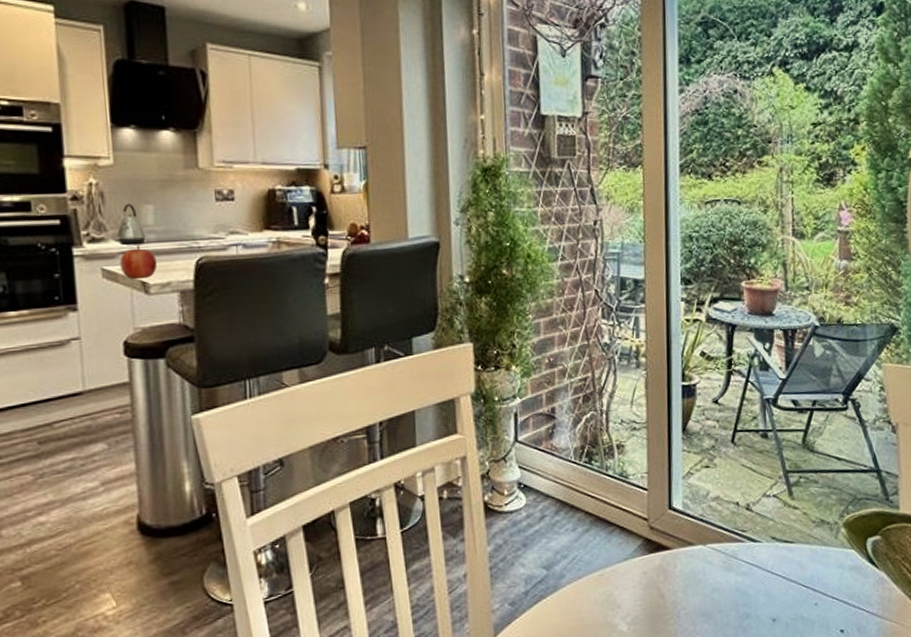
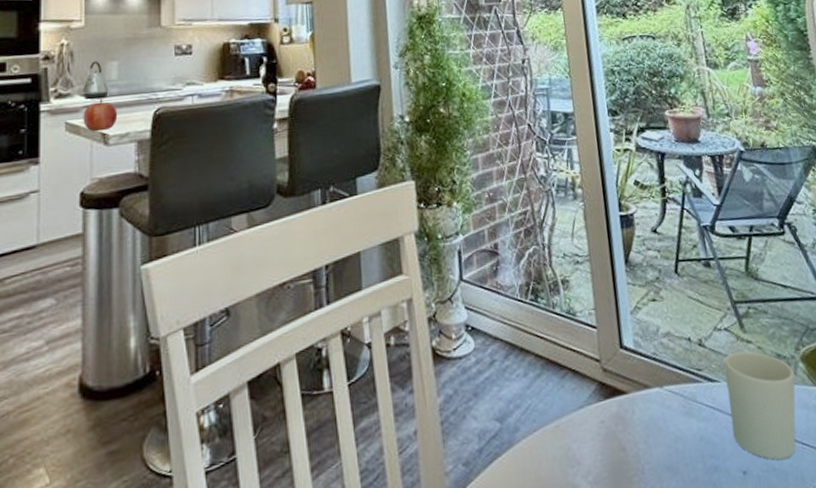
mug: none [768,515,835,611] -> present [724,350,796,460]

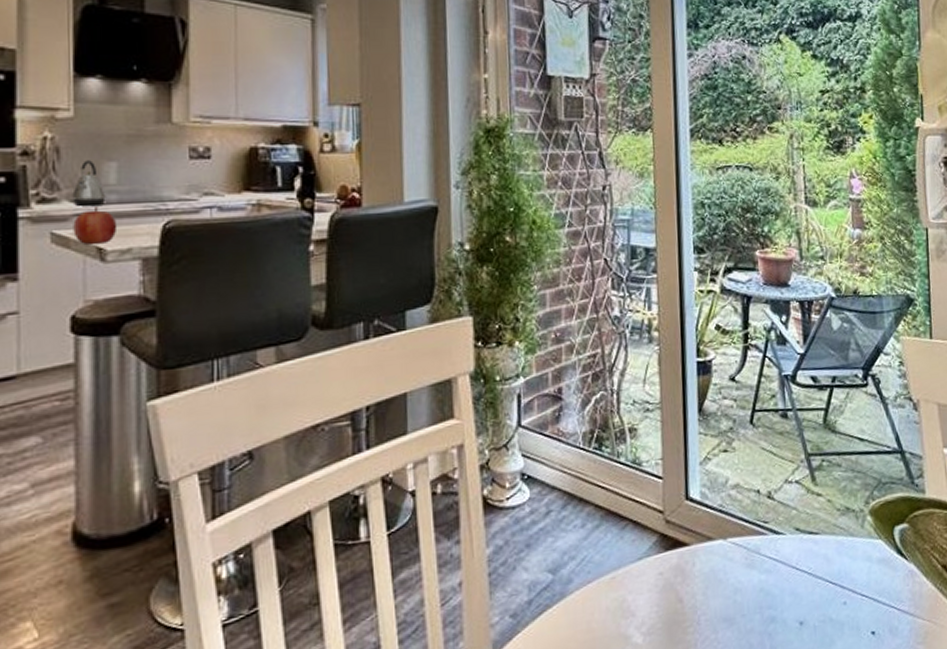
mug: present [724,350,796,460] -> none [791,503,861,611]

